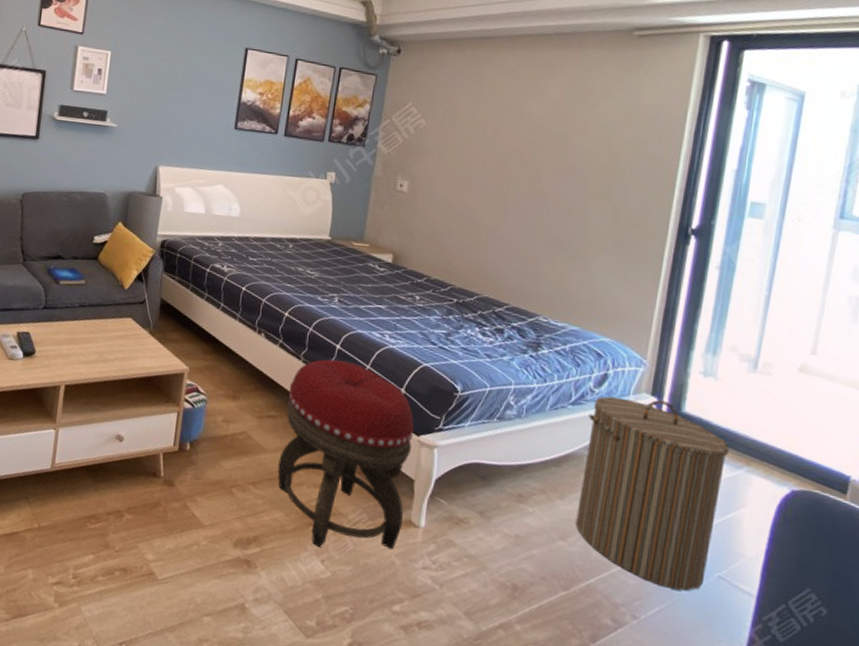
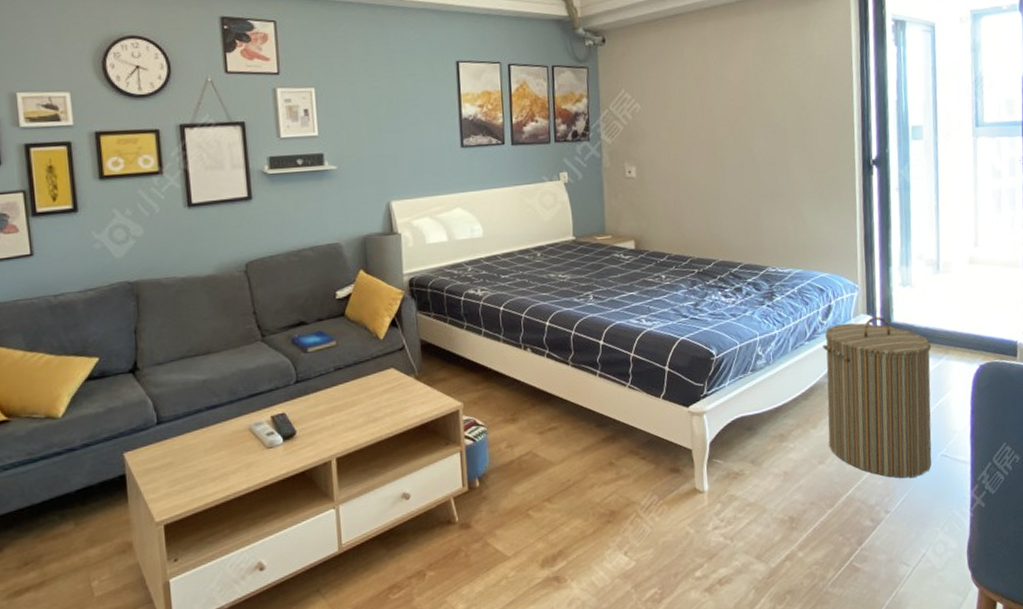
footstool: present [277,359,414,549] -> none [563,354,689,542]

